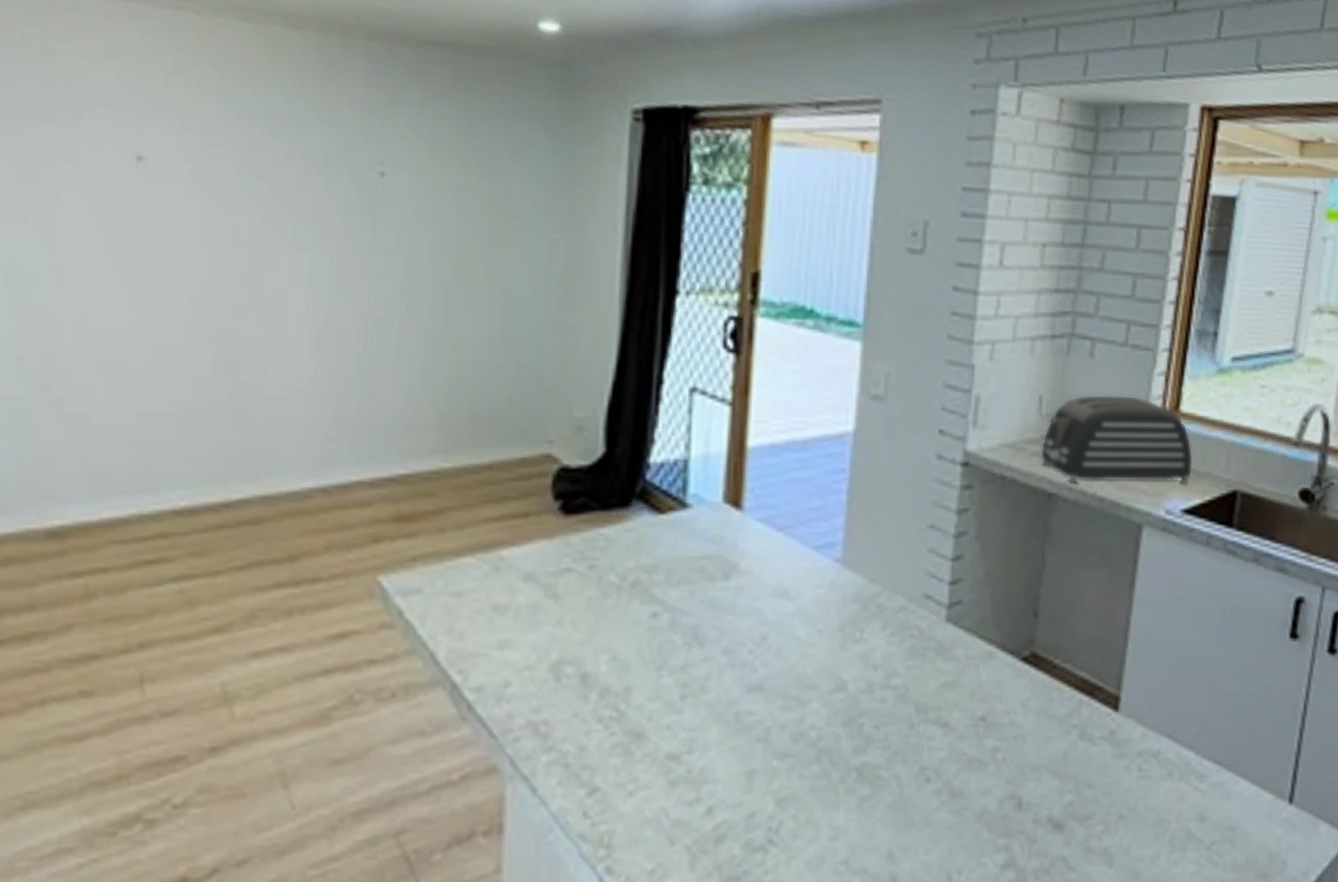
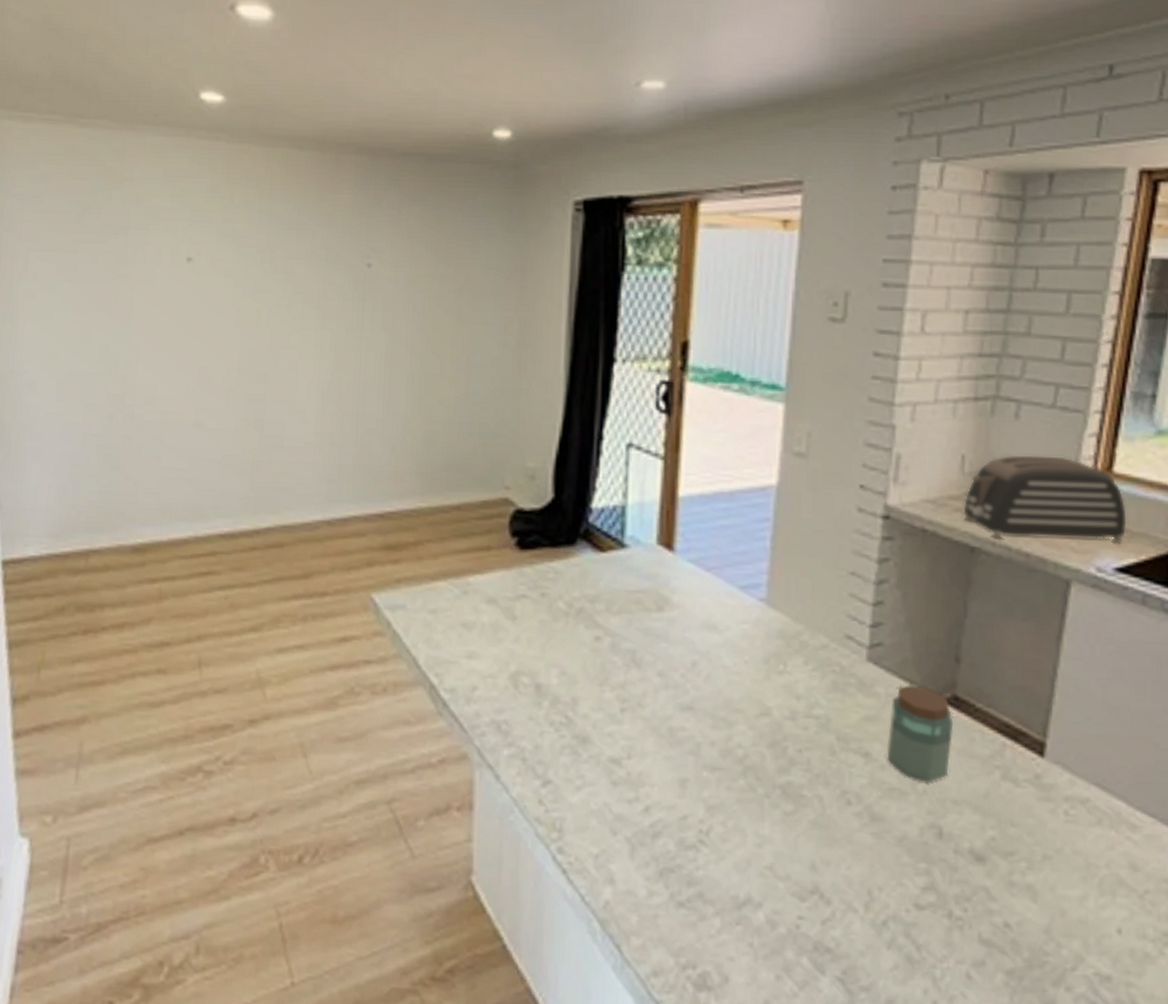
peanut butter: none [966,643,1032,749] -> present [887,683,954,782]

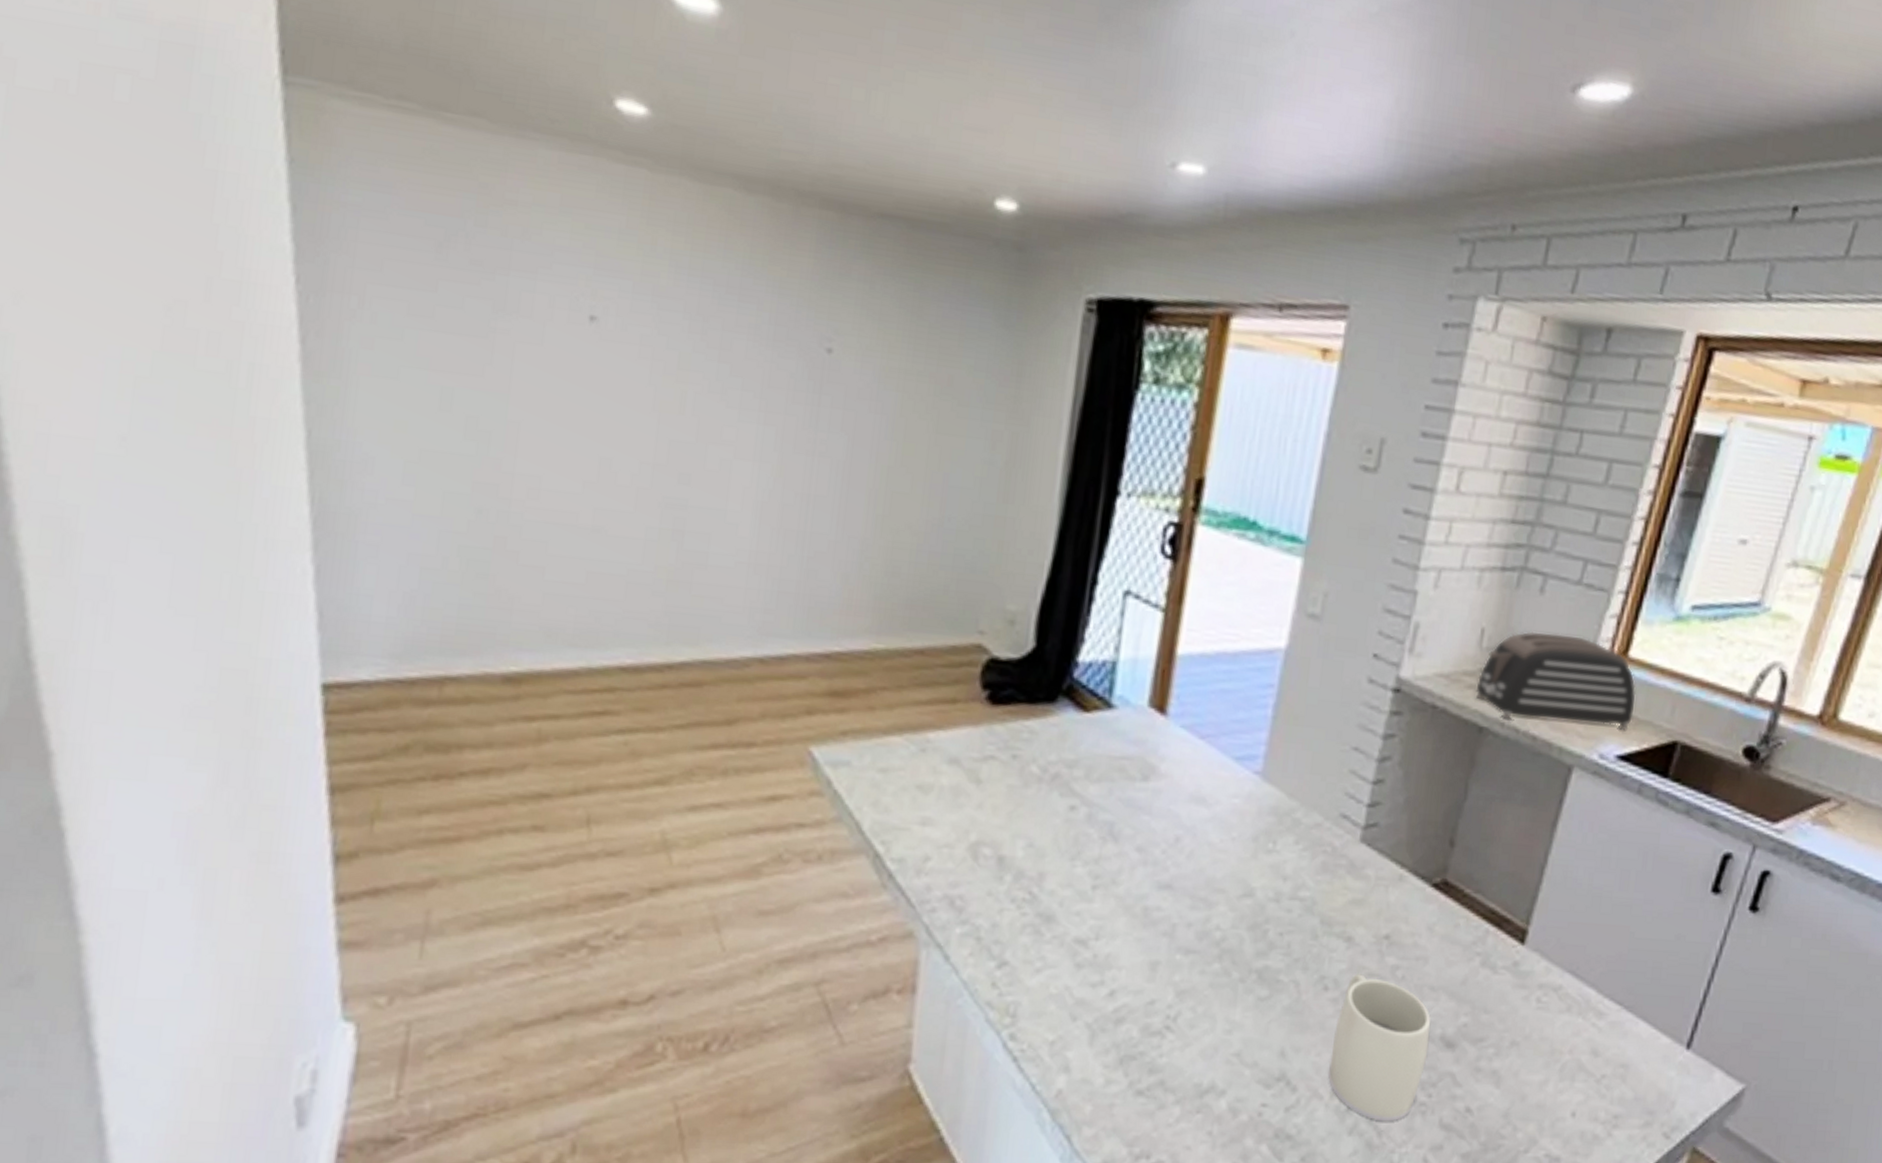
mug: none [861,788,958,937] -> present [1328,974,1431,1122]
peanut butter: present [887,683,954,782] -> none [1370,867,1441,968]

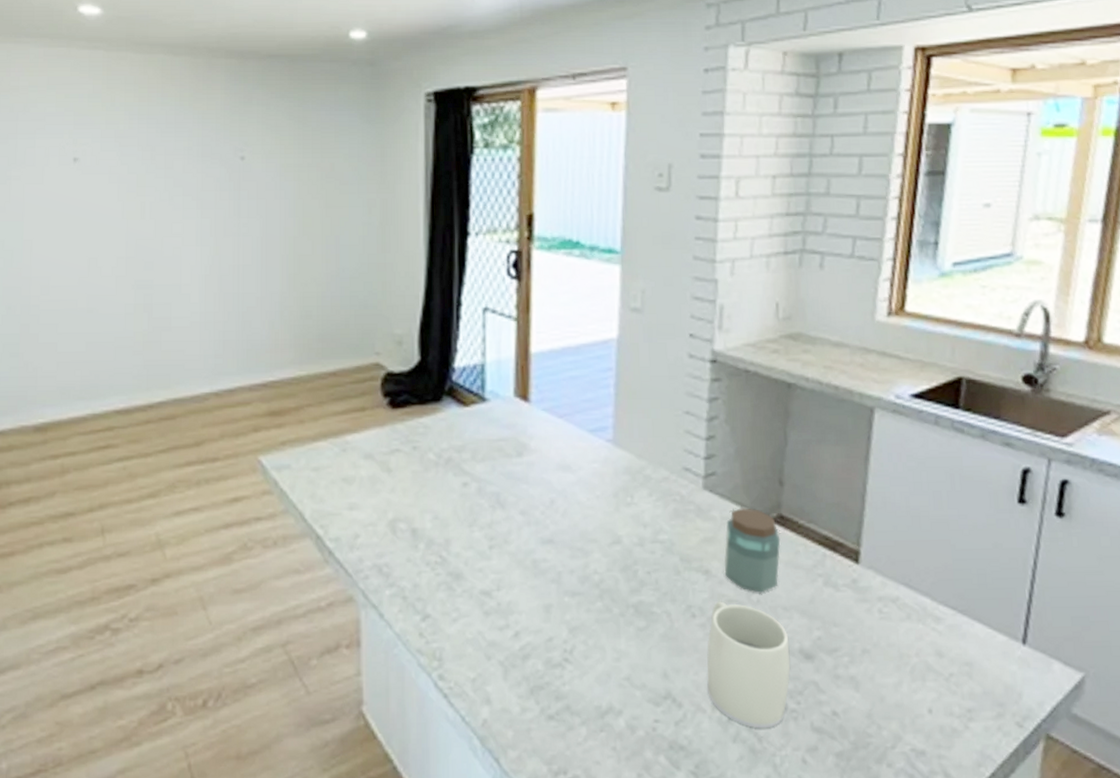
peanut butter: none [1370,867,1441,968] -> present [724,506,781,593]
toaster: present [1475,631,1636,732] -> none [779,300,919,375]

